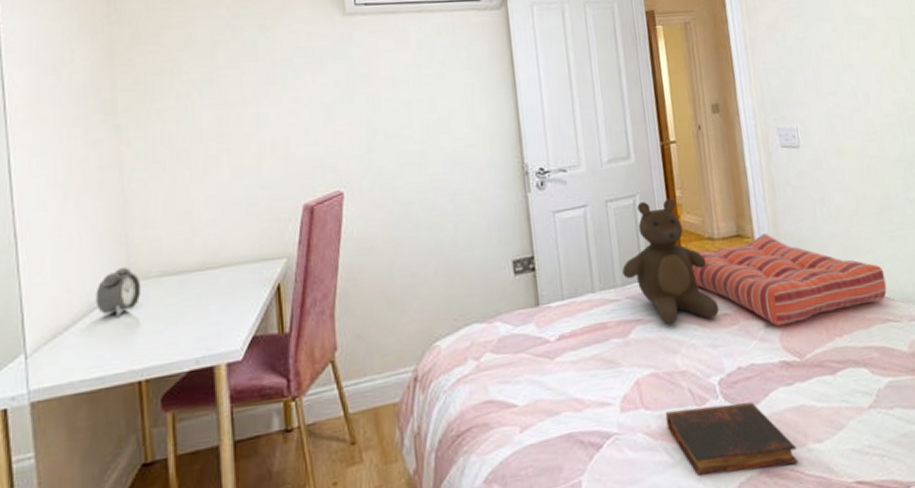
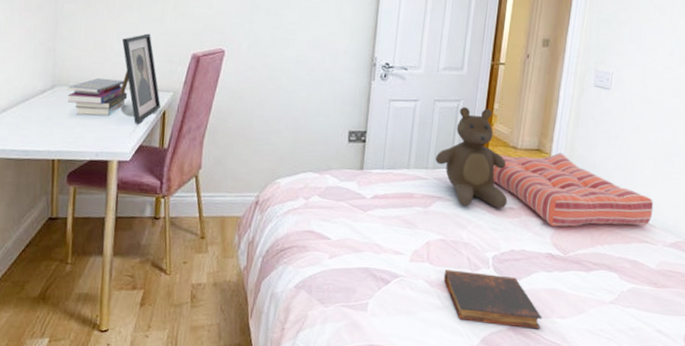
alarm clock: present [95,267,141,317] -> none [27,74,62,110]
books: none [149,255,229,315] -> present [67,77,128,117]
picture frame: none [213,190,273,309] -> present [119,33,161,124]

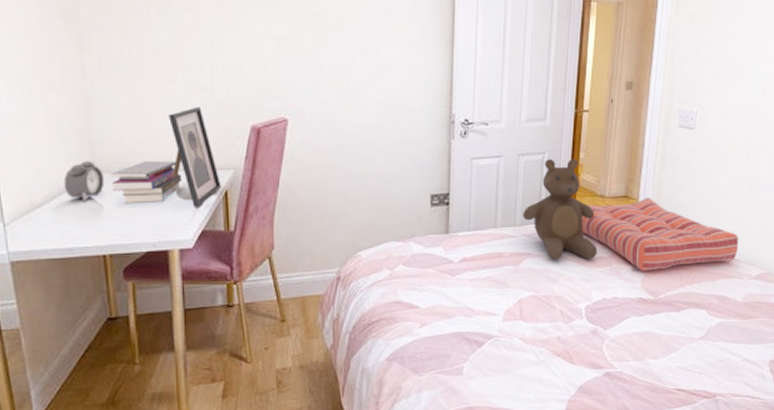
alarm clock: none [27,74,62,110] -> present [64,161,105,201]
book: present [443,269,542,330] -> none [537,324,636,373]

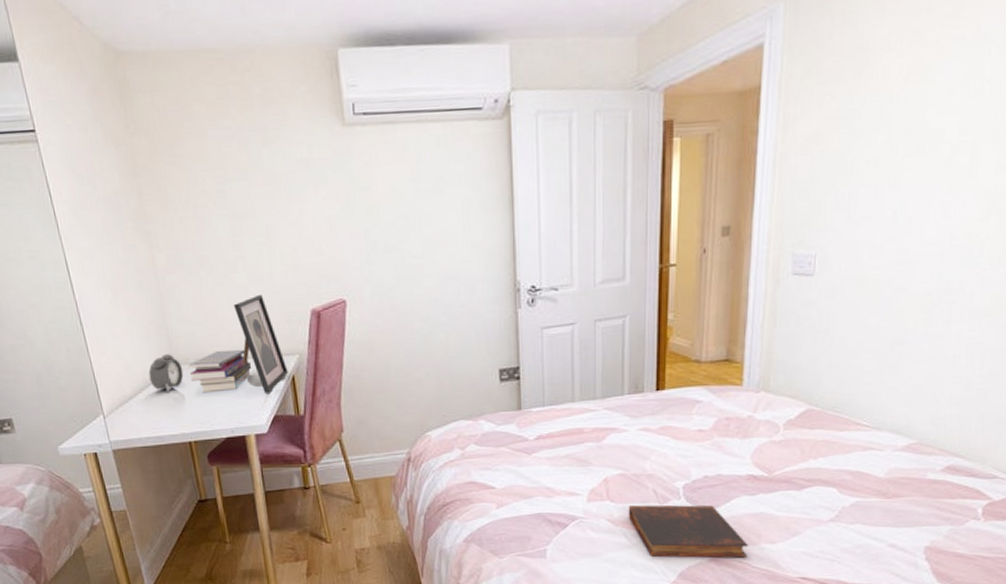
teddy bear: present [523,158,598,260] -> none [604,320,695,435]
book: none [537,324,636,373] -> present [628,505,748,558]
seat cushion: present [581,197,739,271] -> none [673,360,879,445]

